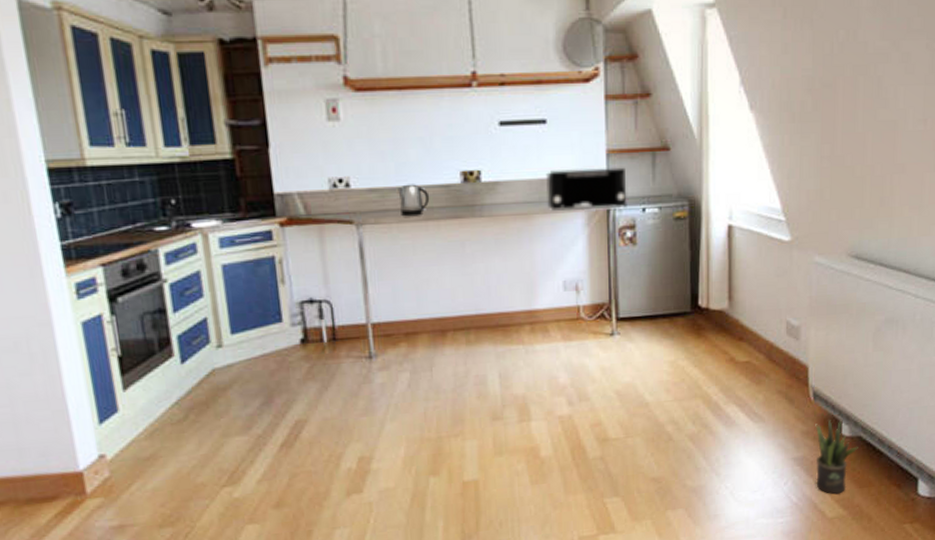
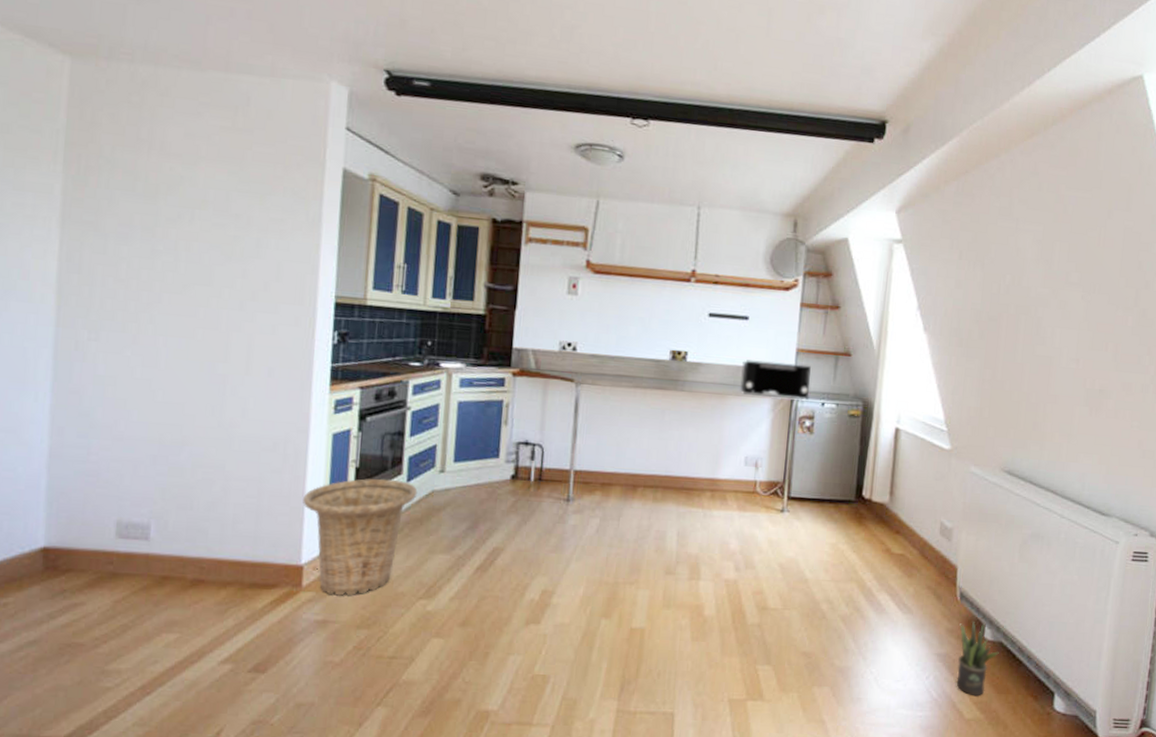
basket: none [64,363,196,497] -> present [303,478,418,596]
kettle: present [397,184,430,217] -> none [615,355,642,383]

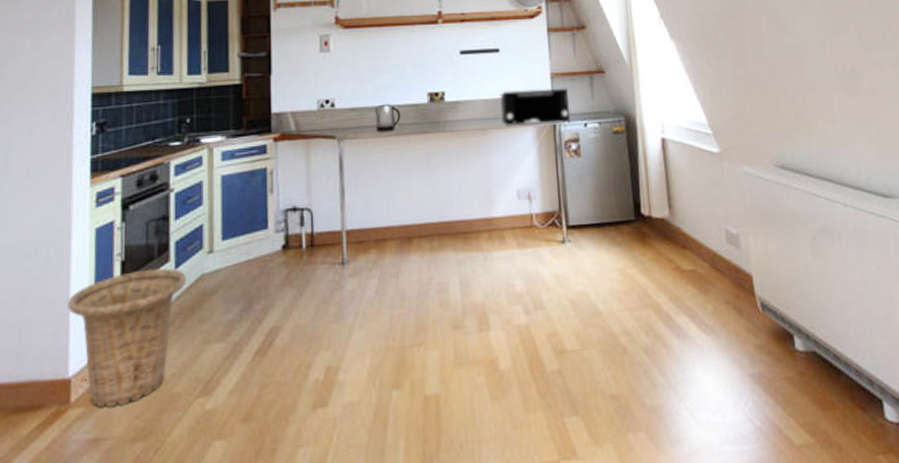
kettle: none [615,355,642,383] -> present [374,104,401,133]
potted plant: present [957,622,999,697] -> none [767,333,815,418]

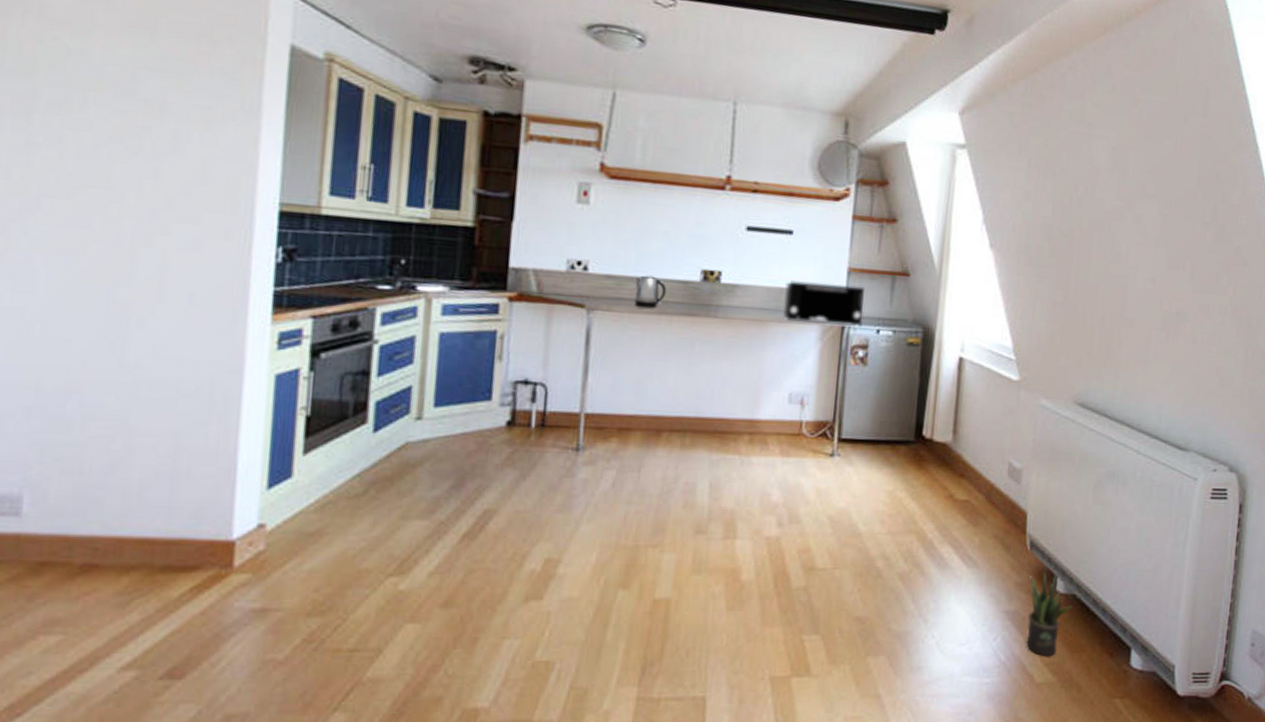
basket: present [68,268,187,408] -> none [235,429,387,577]
potted plant: none [767,333,815,418] -> present [1027,573,1072,657]

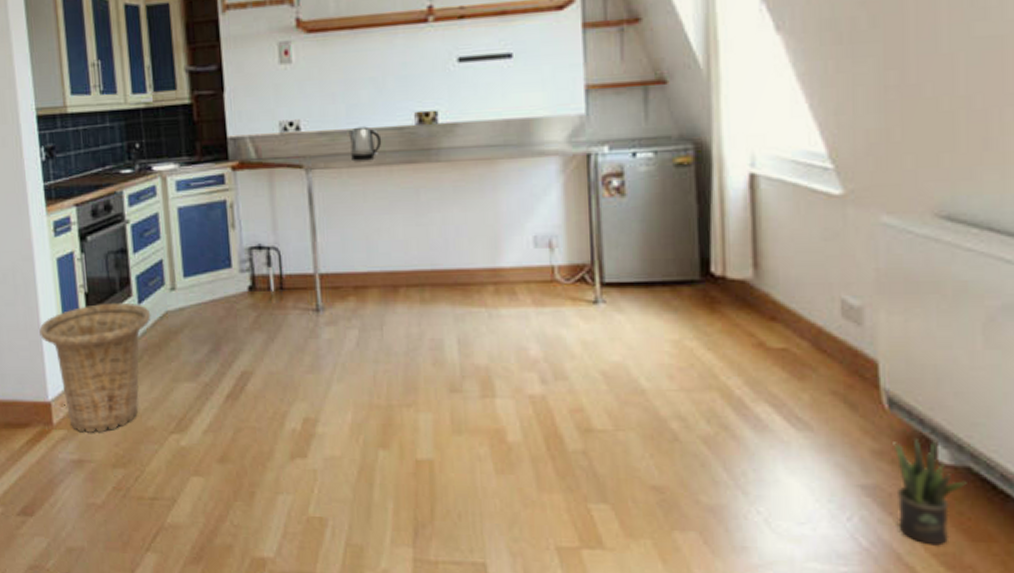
basket: none [235,429,387,577] -> present [39,302,151,433]
microwave: present [783,280,864,328] -> none [512,105,613,155]

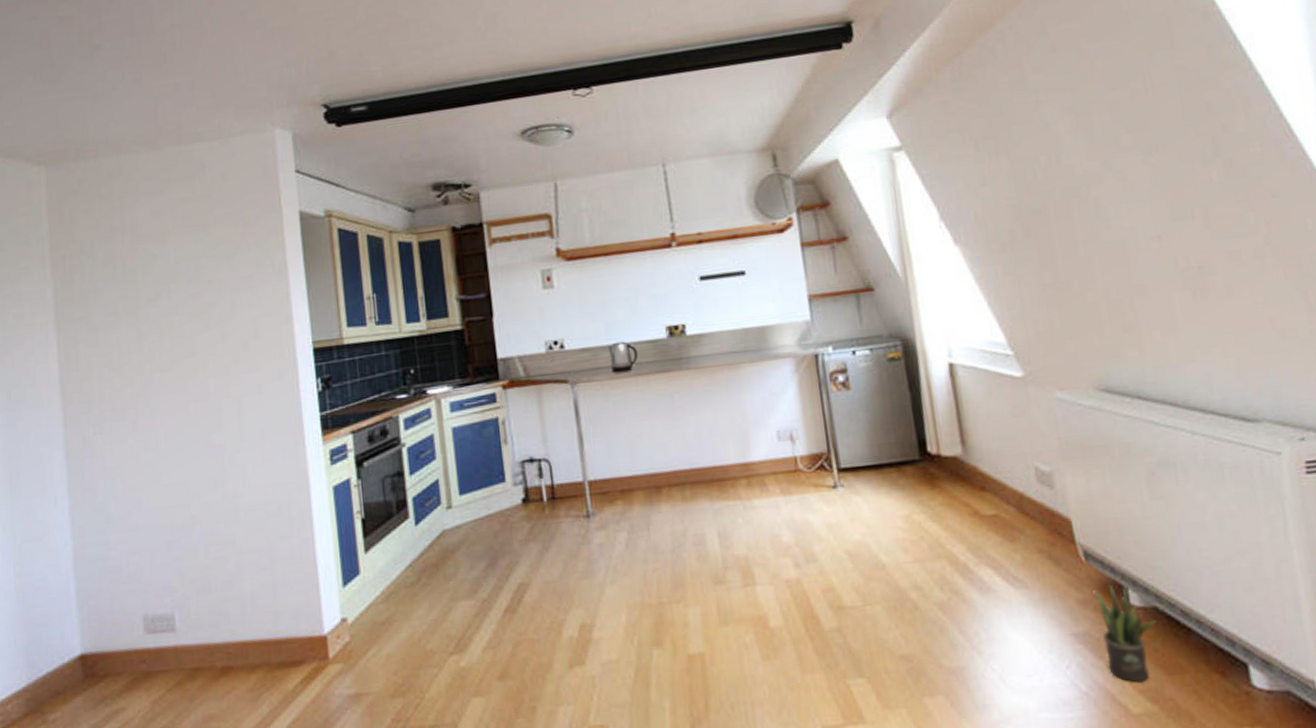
basket: present [39,302,151,433] -> none [315,525,428,664]

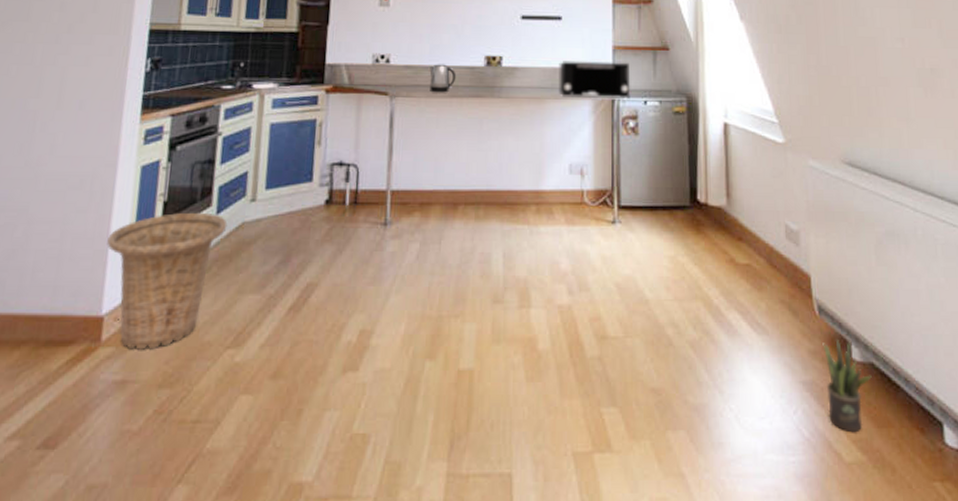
basket: none [315,525,428,664] -> present [107,212,228,350]
microwave: none [749,311,836,359] -> present [559,61,630,100]

